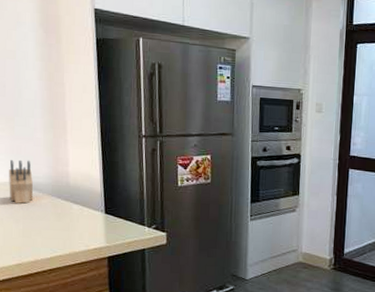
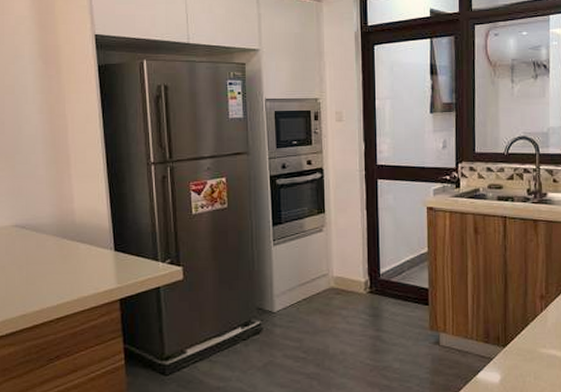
knife block: present [9,159,34,204] -> none [10,200,37,248]

